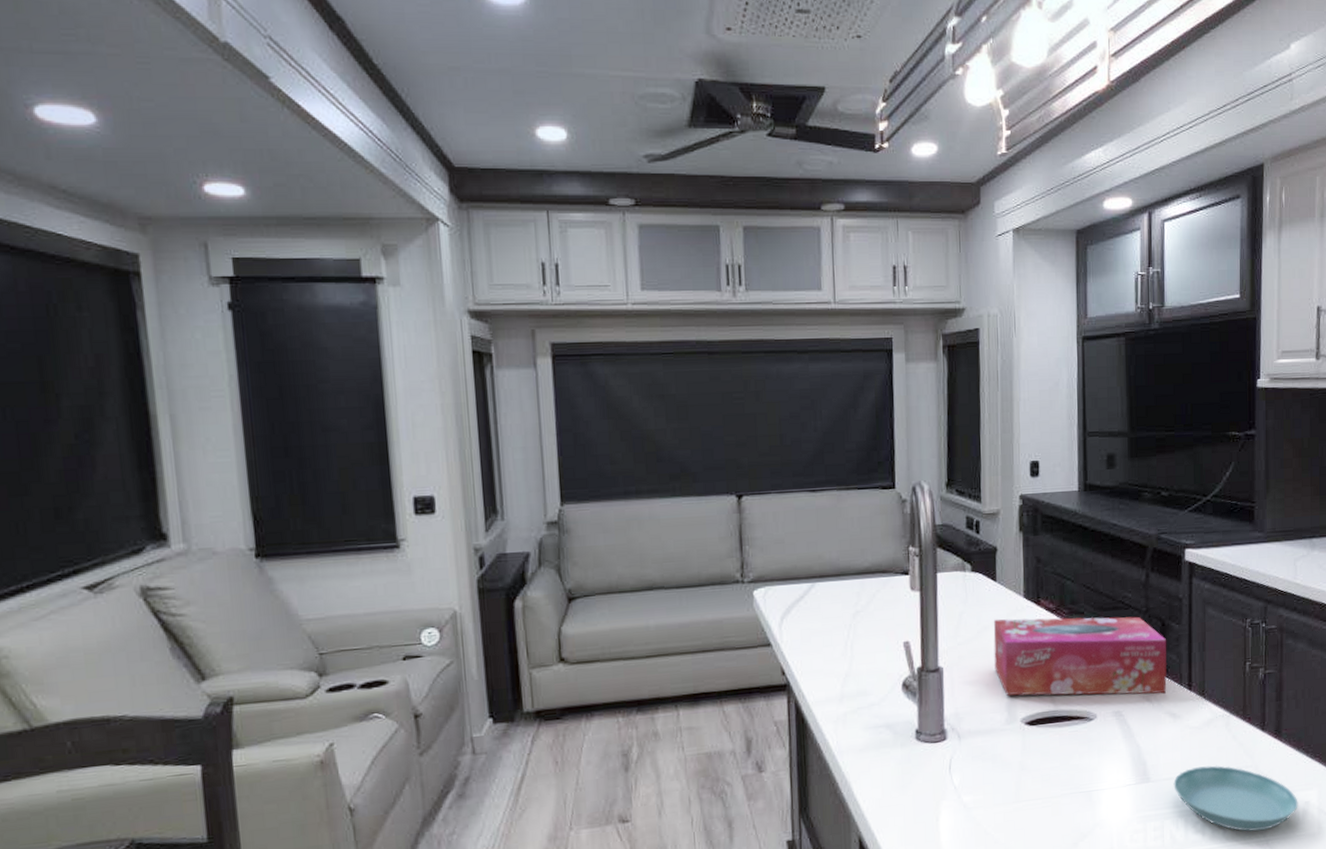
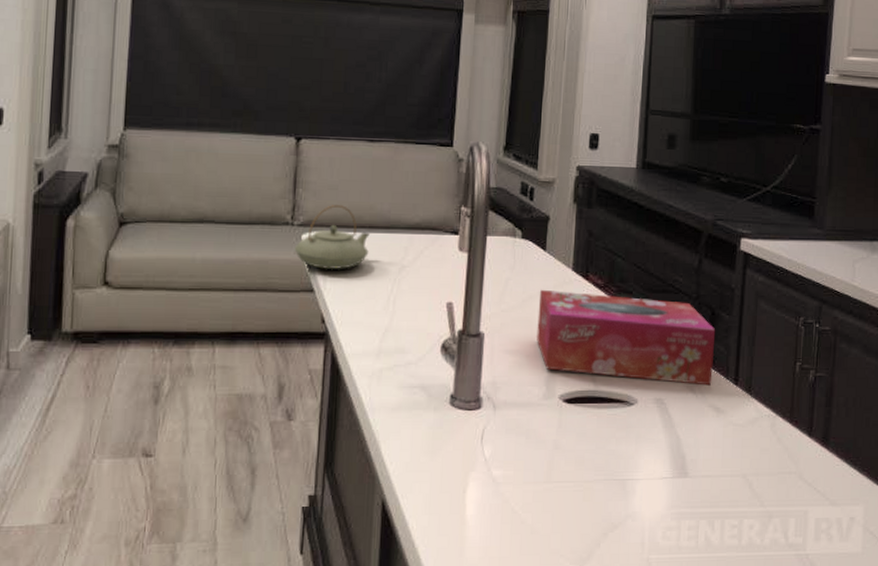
teapot: none [747,558,822,623] -> present [294,205,370,270]
saucer: present [1173,765,1298,832] -> none [712,467,843,544]

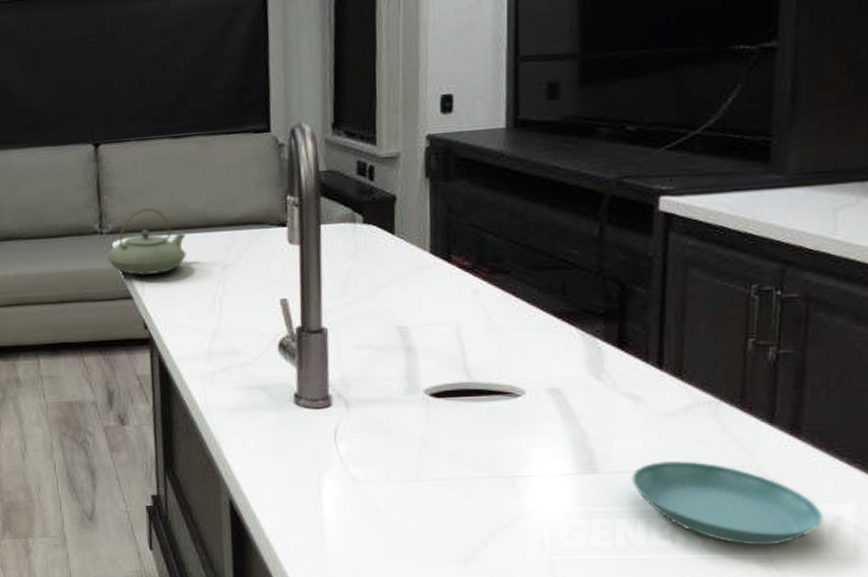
tissue box: present [536,289,716,386] -> none [390,276,628,371]
saucer: none [712,467,843,544] -> present [631,461,823,546]

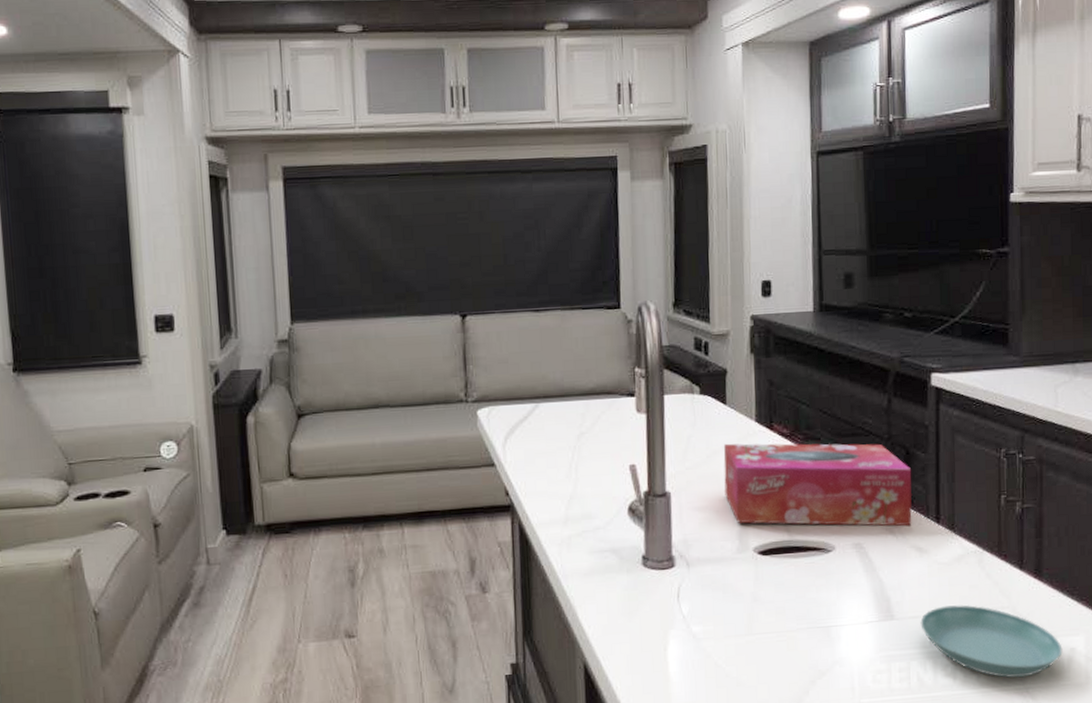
teapot: present [106,208,187,276] -> none [471,378,546,443]
tissue box: none [390,276,628,371] -> present [723,443,912,527]

